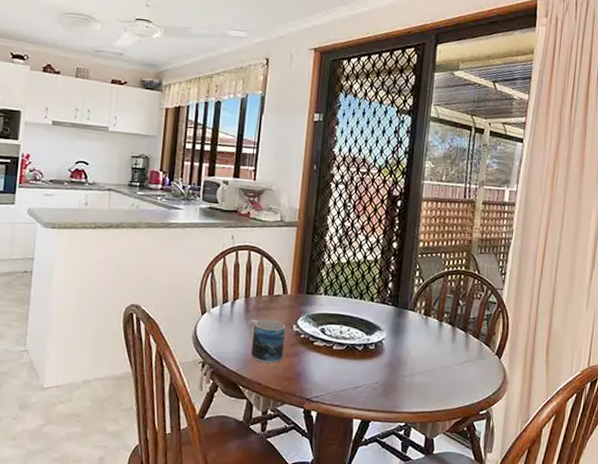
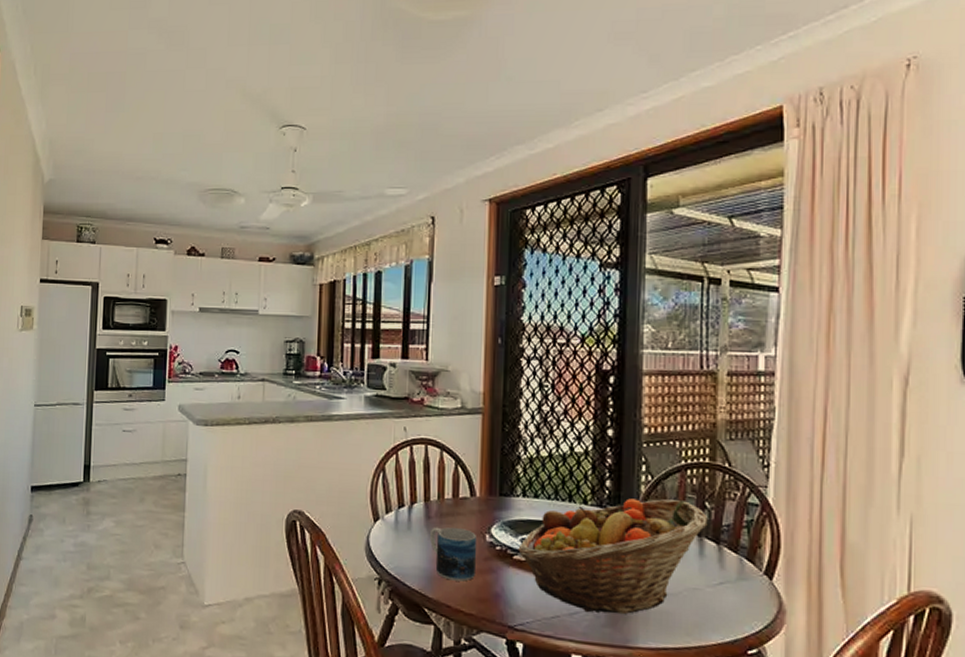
fruit basket: none [318,297,460,387] -> present [518,498,708,614]

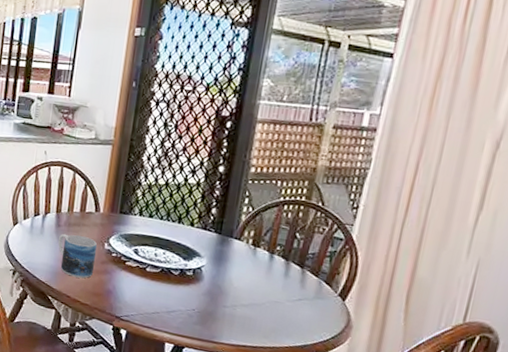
fruit basket: present [518,498,708,614] -> none [130,224,297,316]

